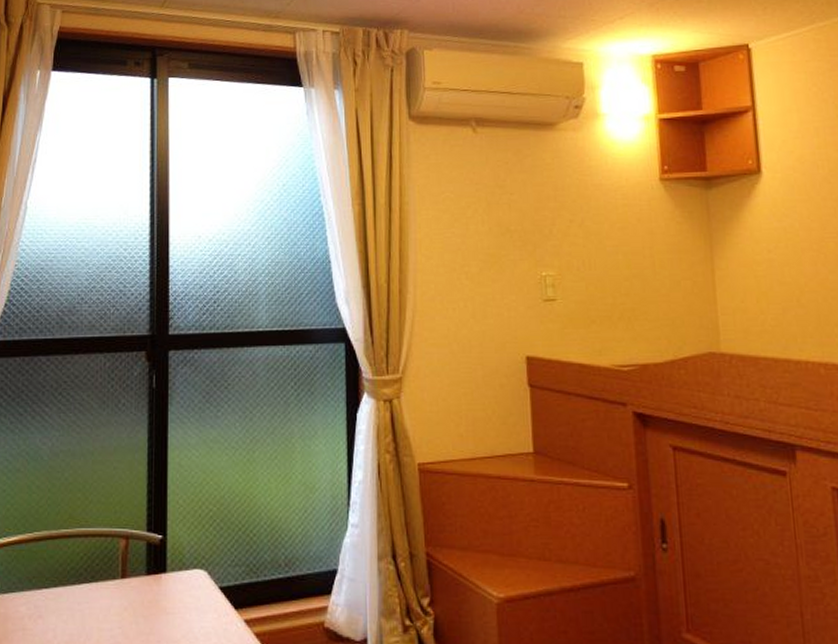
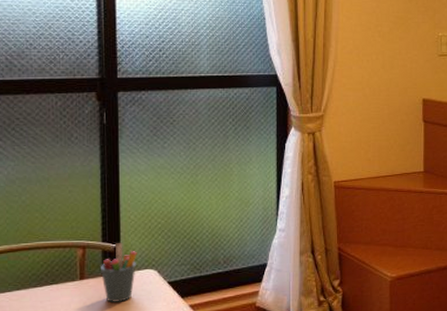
pen holder: none [145,532,185,610] -> present [101,242,137,302]

